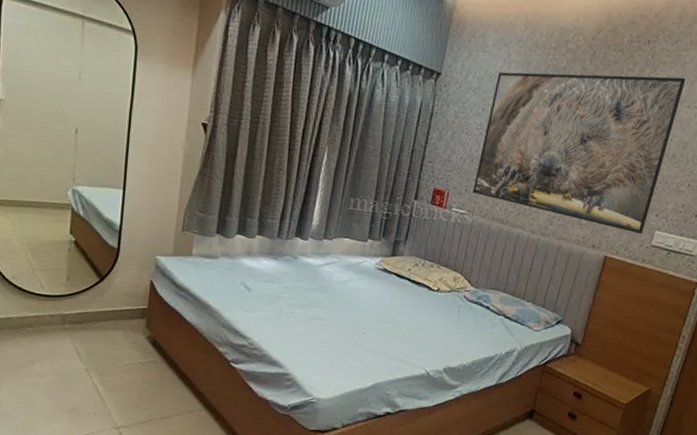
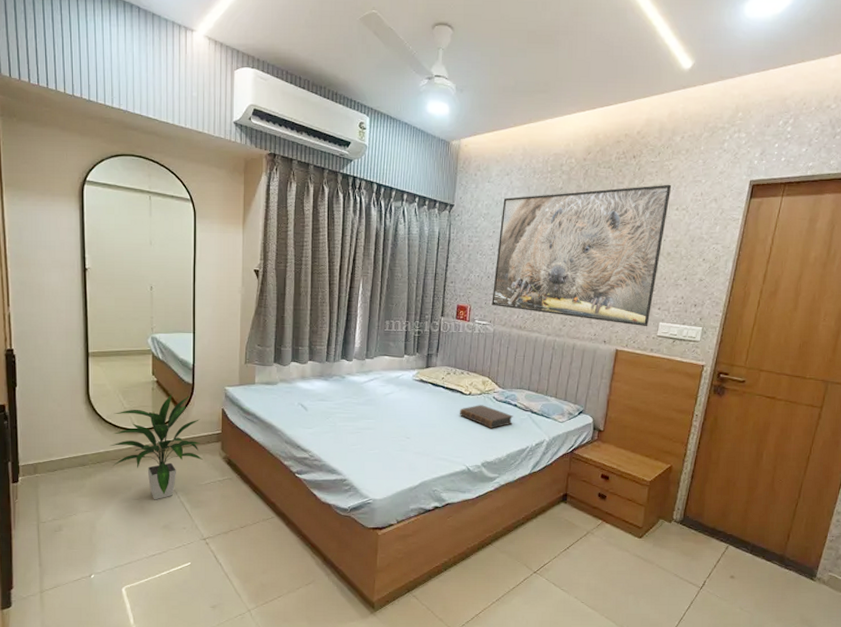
indoor plant: none [12,258,124,379] -> present [109,394,203,500]
book: none [424,303,484,332] -> present [460,405,513,429]

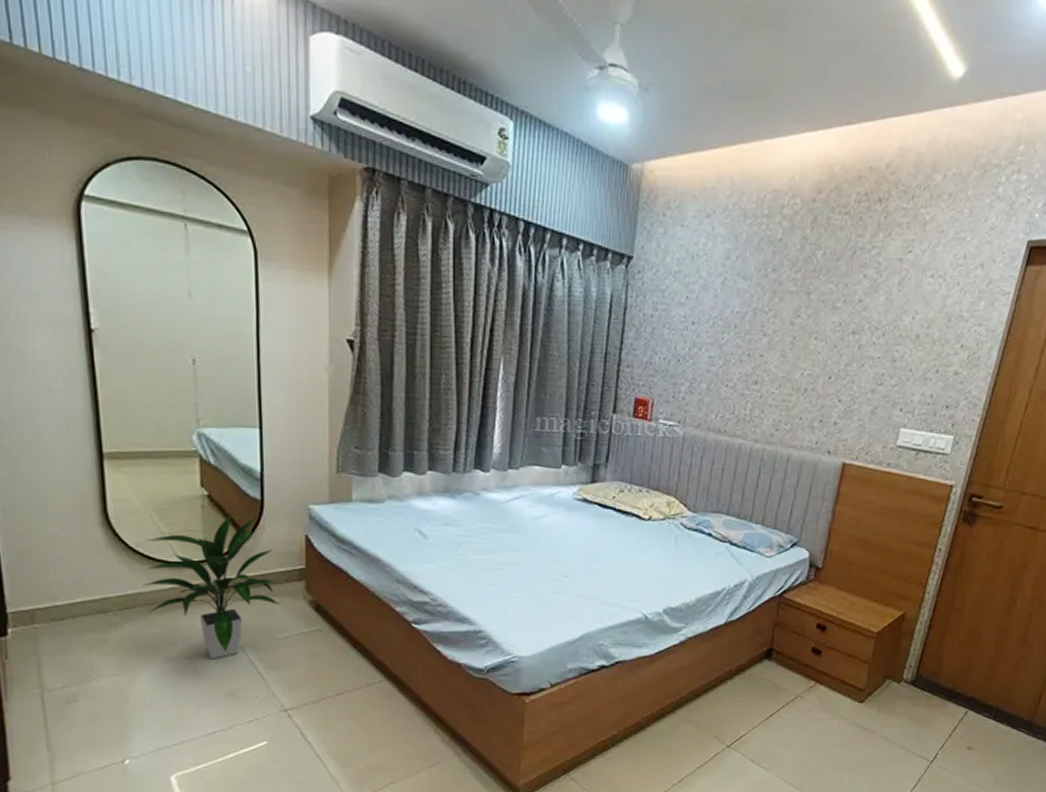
book: present [460,405,513,429] -> none [636,533,706,566]
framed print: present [491,184,672,327] -> none [681,240,927,434]

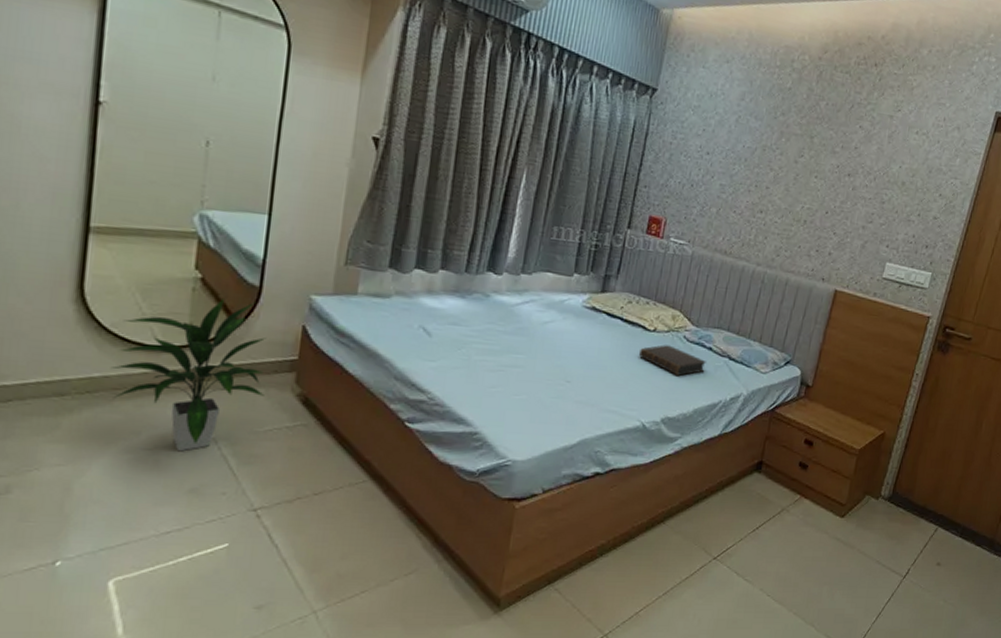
book: none [636,533,706,566] -> present [639,345,706,377]

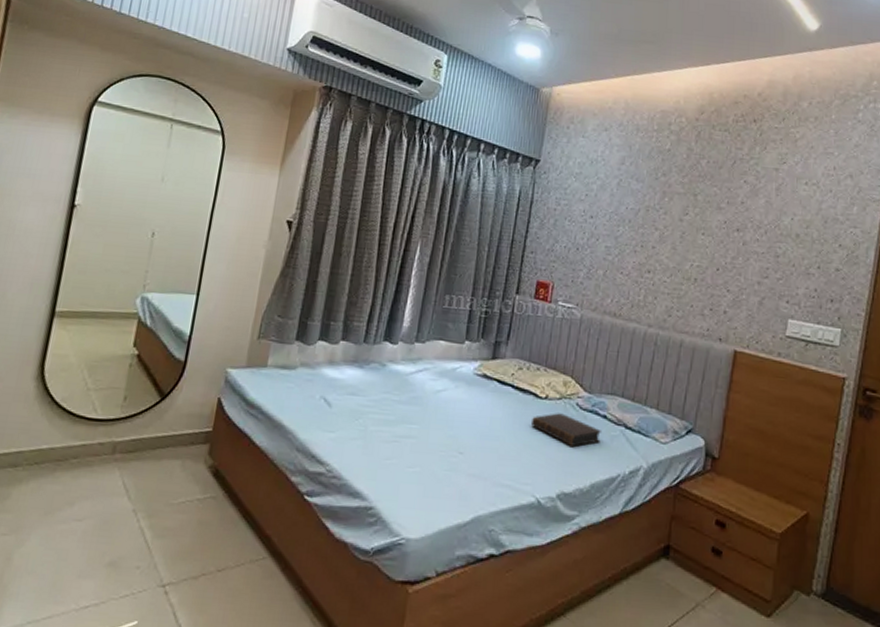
indoor plant: present [110,299,267,452] -> none [55,373,187,523]

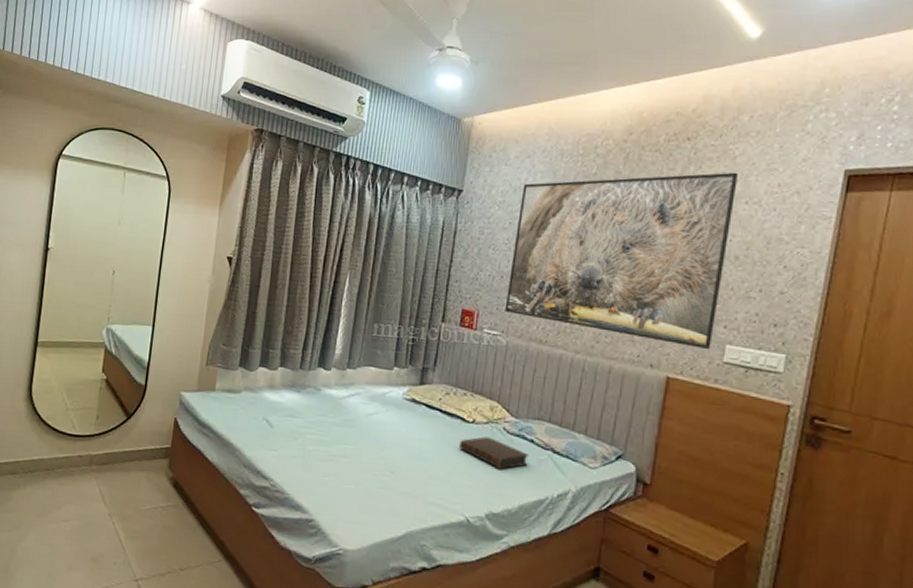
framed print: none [580,154,799,324] -> present [505,172,739,350]

